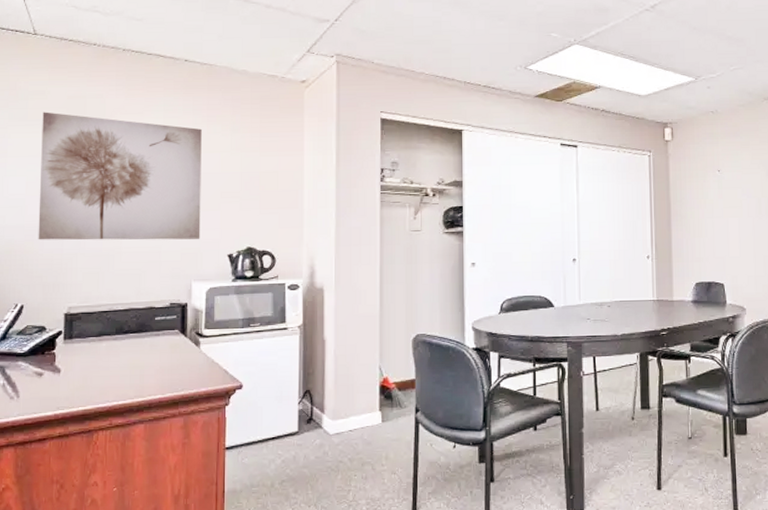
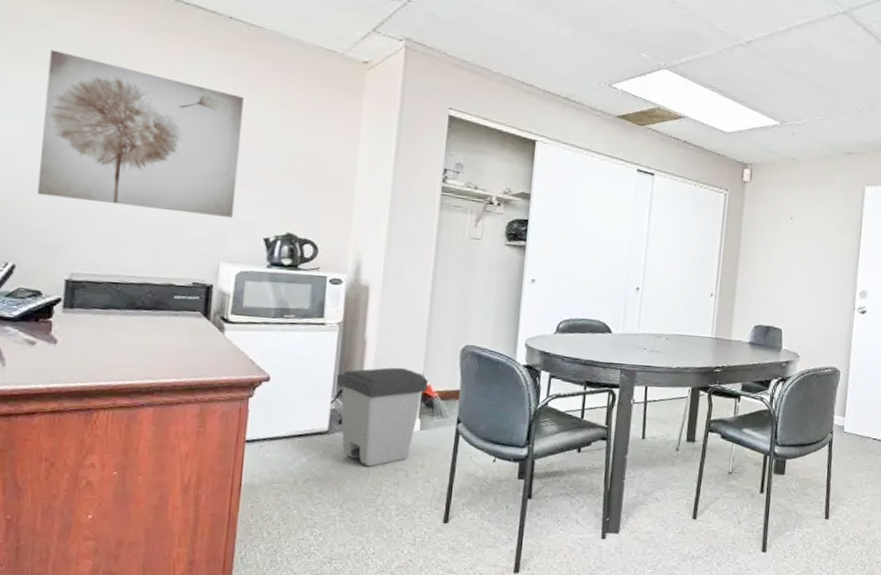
trash can: none [301,362,385,463] -> present [336,367,428,467]

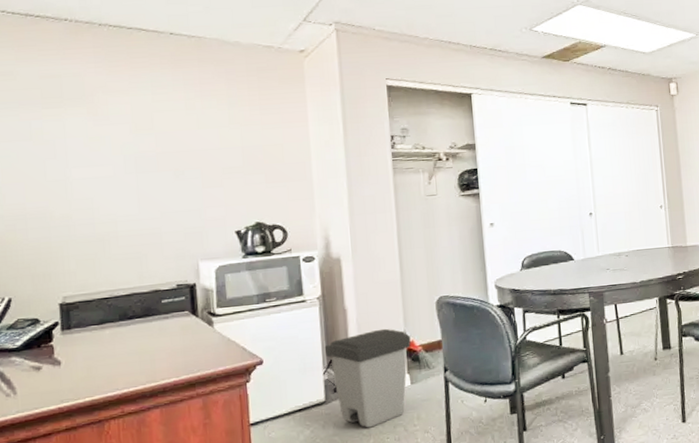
wall art: present [37,49,244,218] -> none [12,93,204,230]

